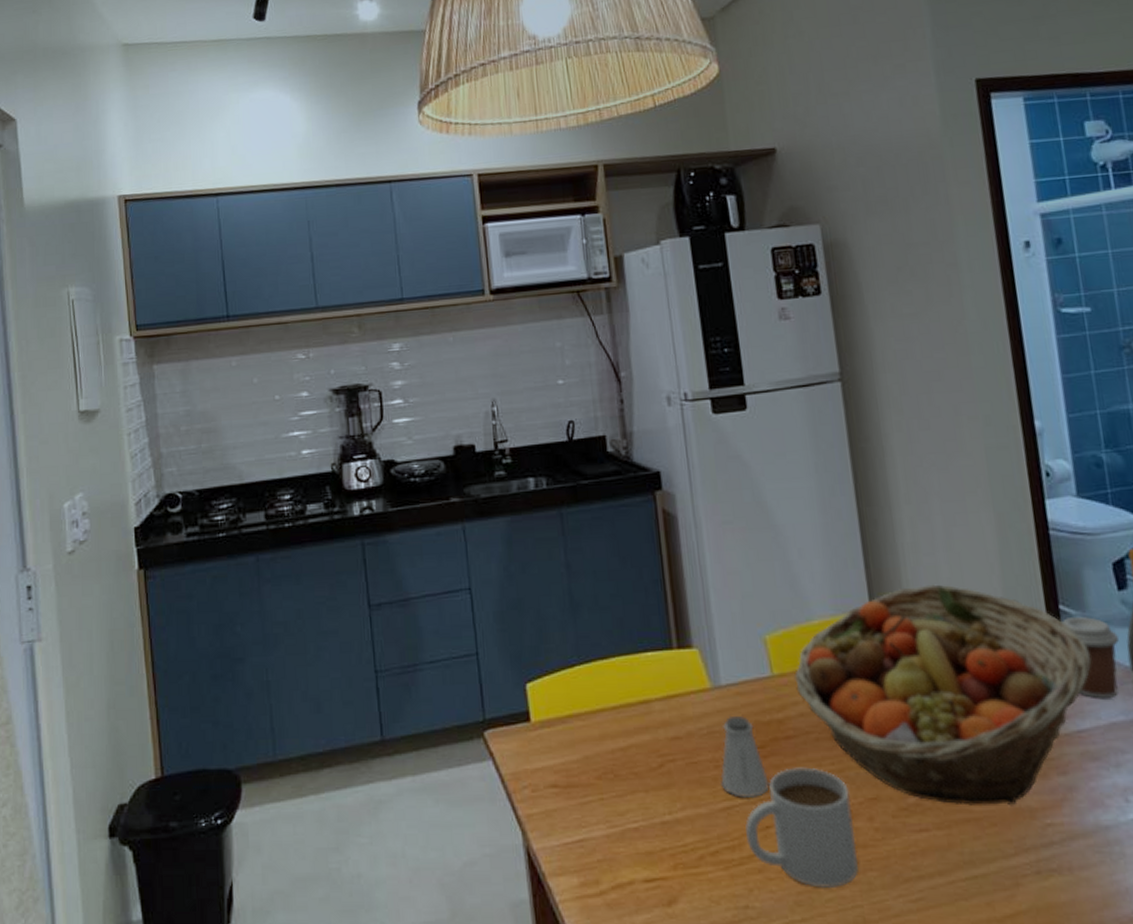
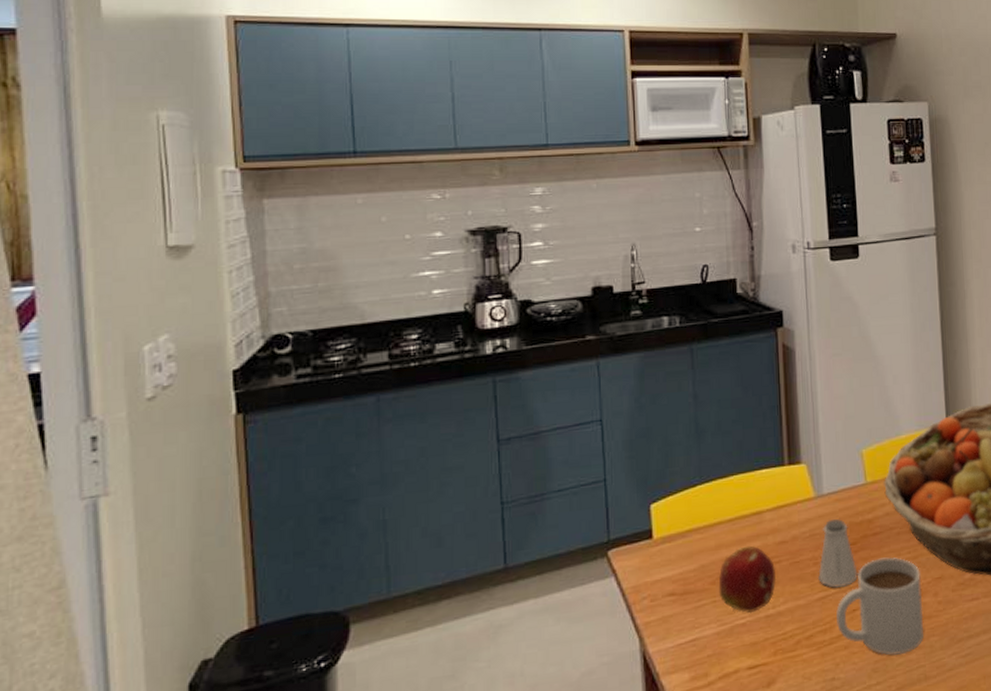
fruit: none [604,738,672,817] -> present [718,545,777,614]

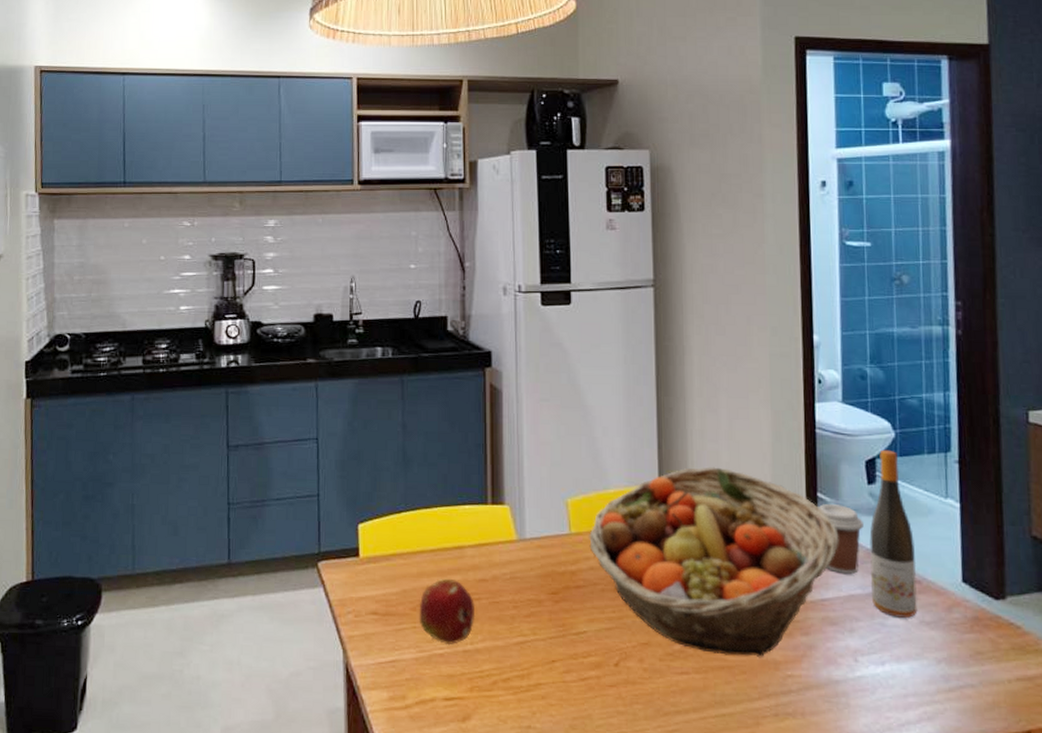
saltshaker: present [818,519,858,588] -> none [517,564,558,635]
mug: present [836,557,924,655] -> none [535,612,627,716]

